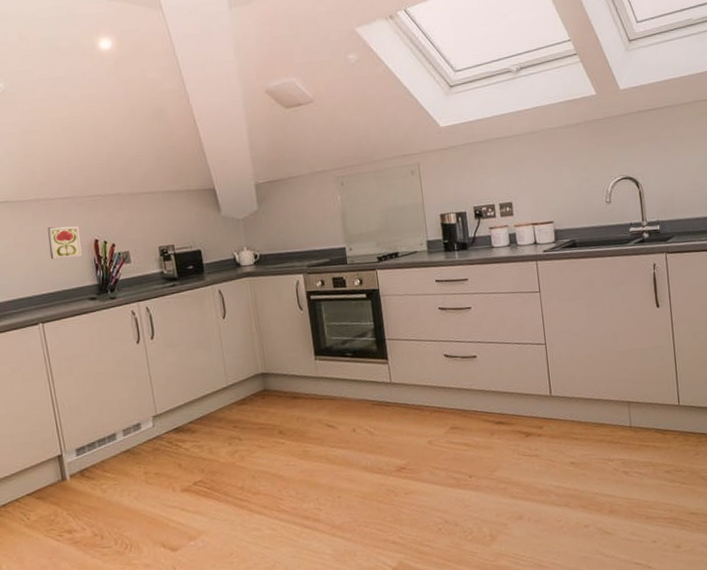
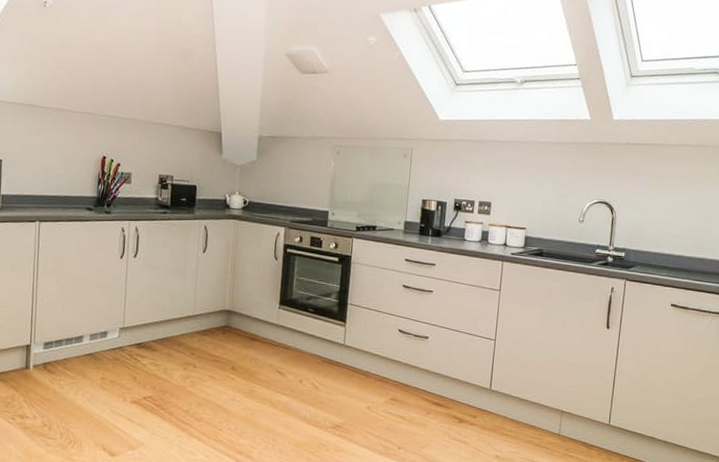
decorative tile: present [48,226,82,260] -> none [59,136,91,169]

